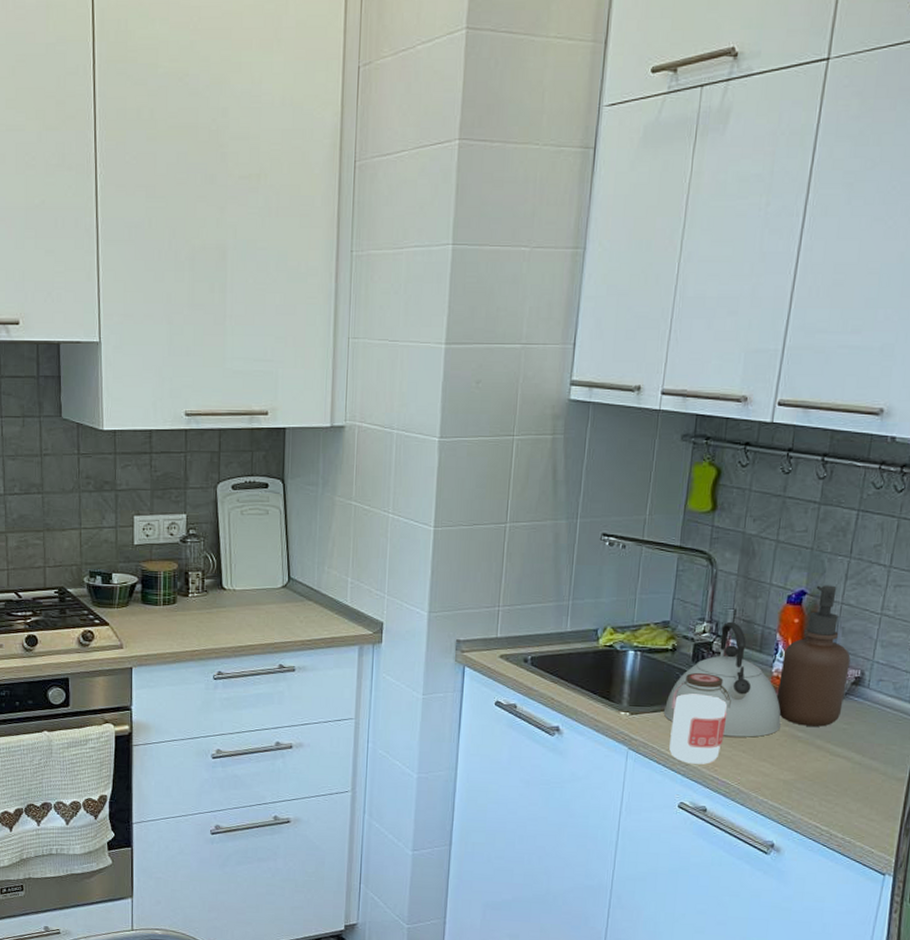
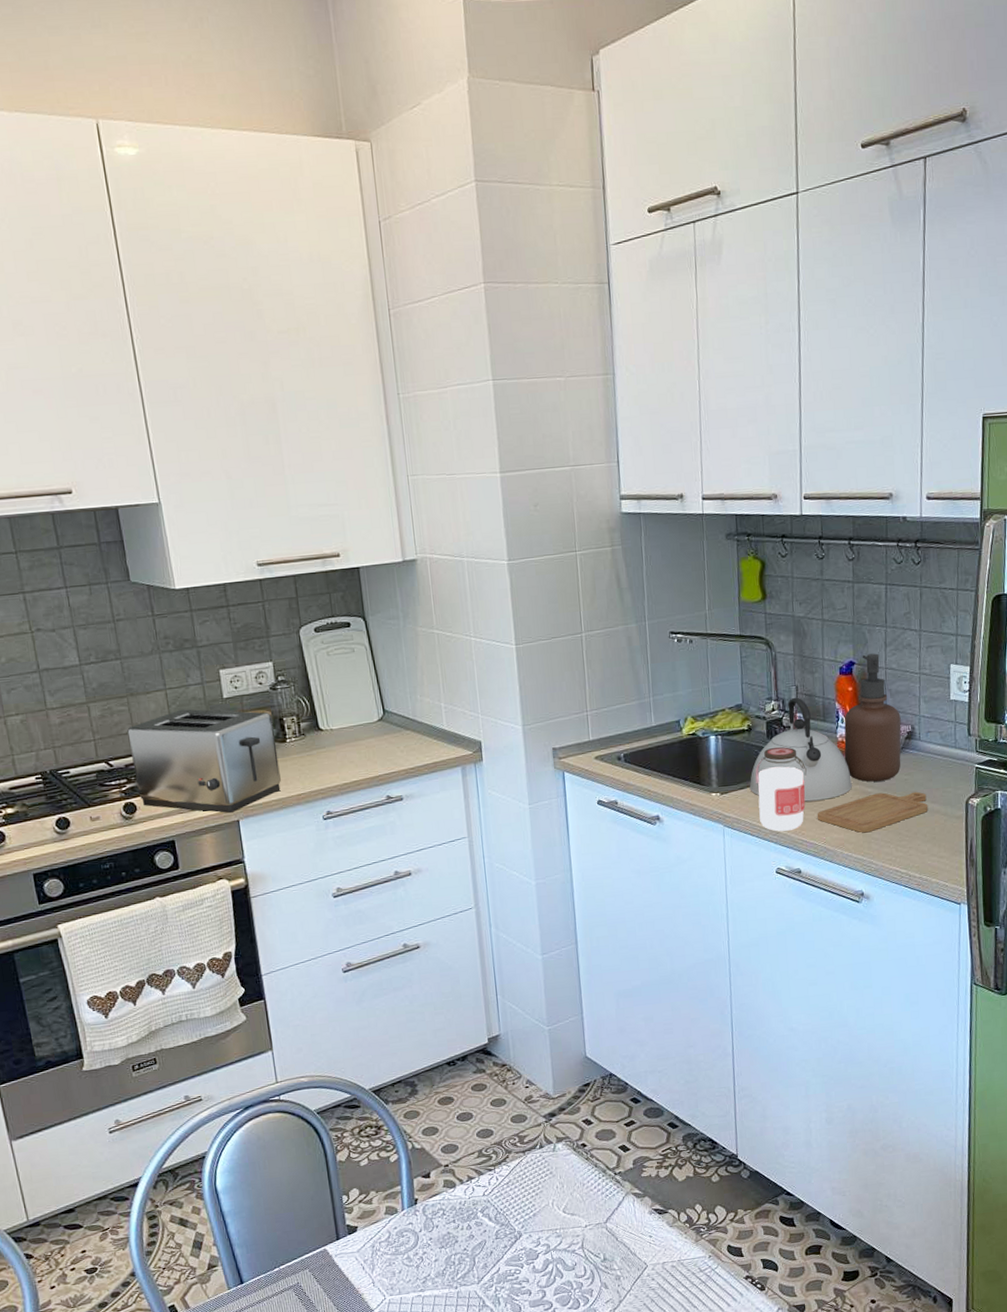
toaster: none [39,550,178,660] -> present [127,709,281,814]
chopping board: none [734,739,866,780] -> present [817,791,928,833]

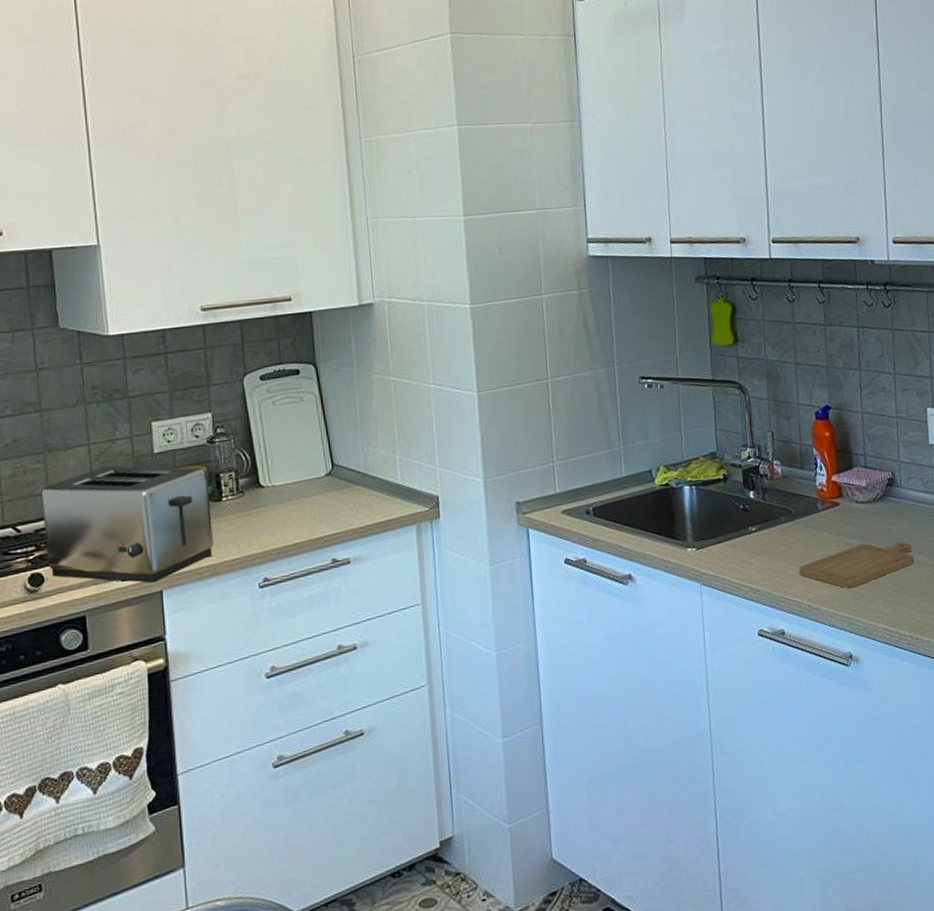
kettle: present [749,697,852,802] -> none [726,443,834,556]
jar: present [755,746,807,832] -> none [732,496,787,589]
soap dispenser: present [844,653,902,782] -> none [822,397,884,533]

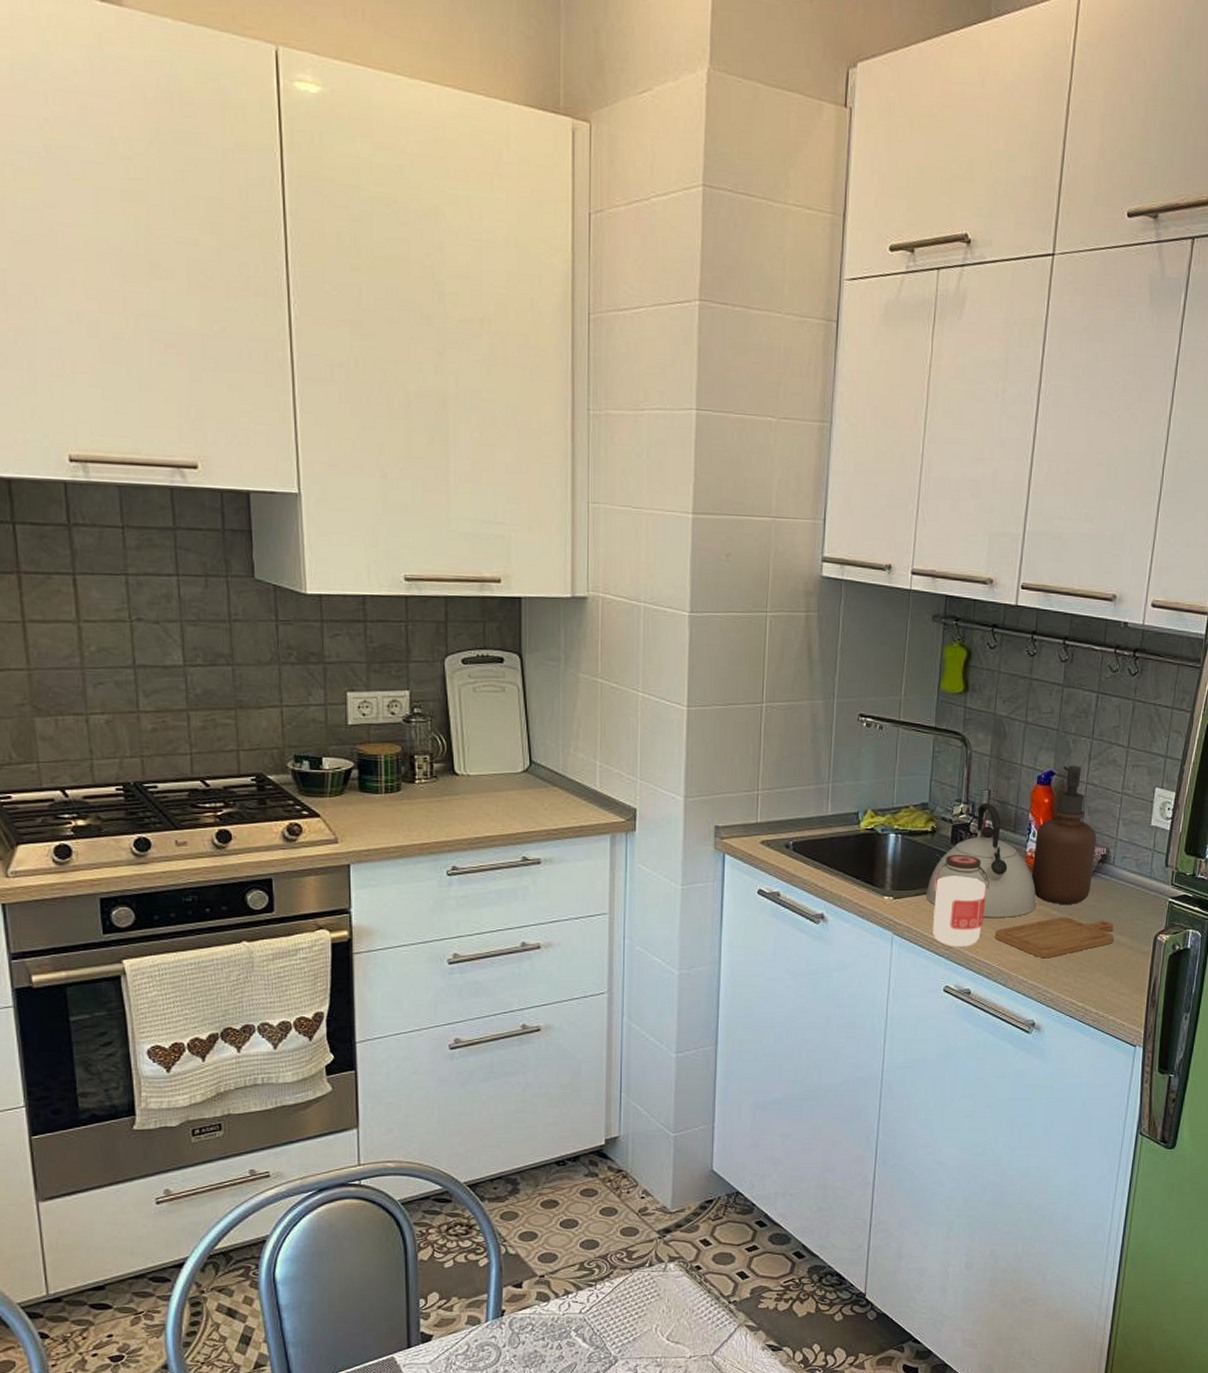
toaster: present [41,465,213,584] -> none [231,731,403,856]
kettle: none [726,443,834,556] -> present [925,802,1036,918]
jar: none [732,496,787,589] -> present [933,854,990,947]
soap dispenser: none [822,397,884,533] -> present [1031,765,1097,904]

